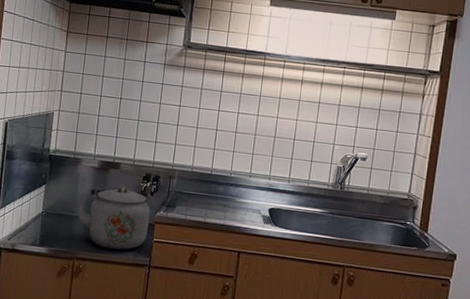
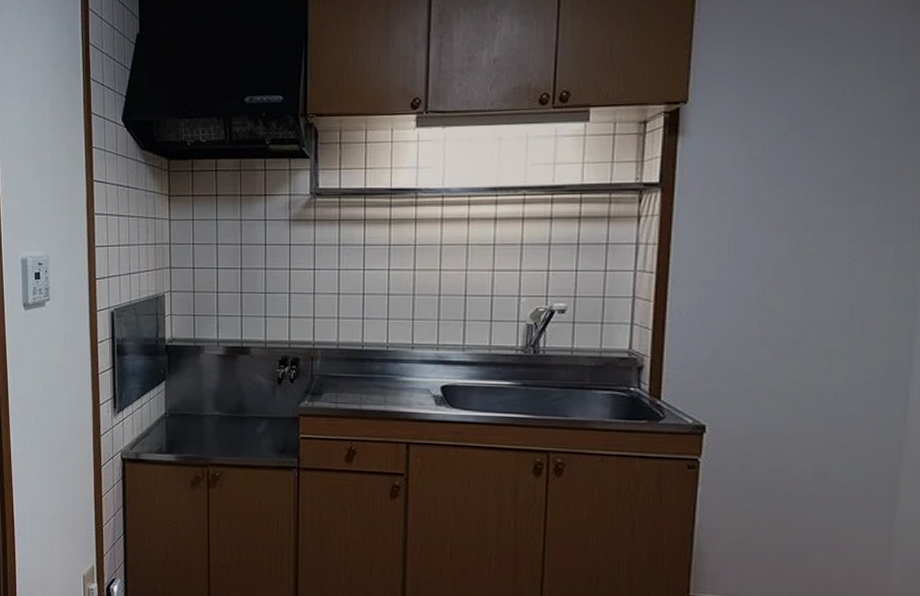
kettle: present [77,187,150,250] -> none [204,376,292,451]

